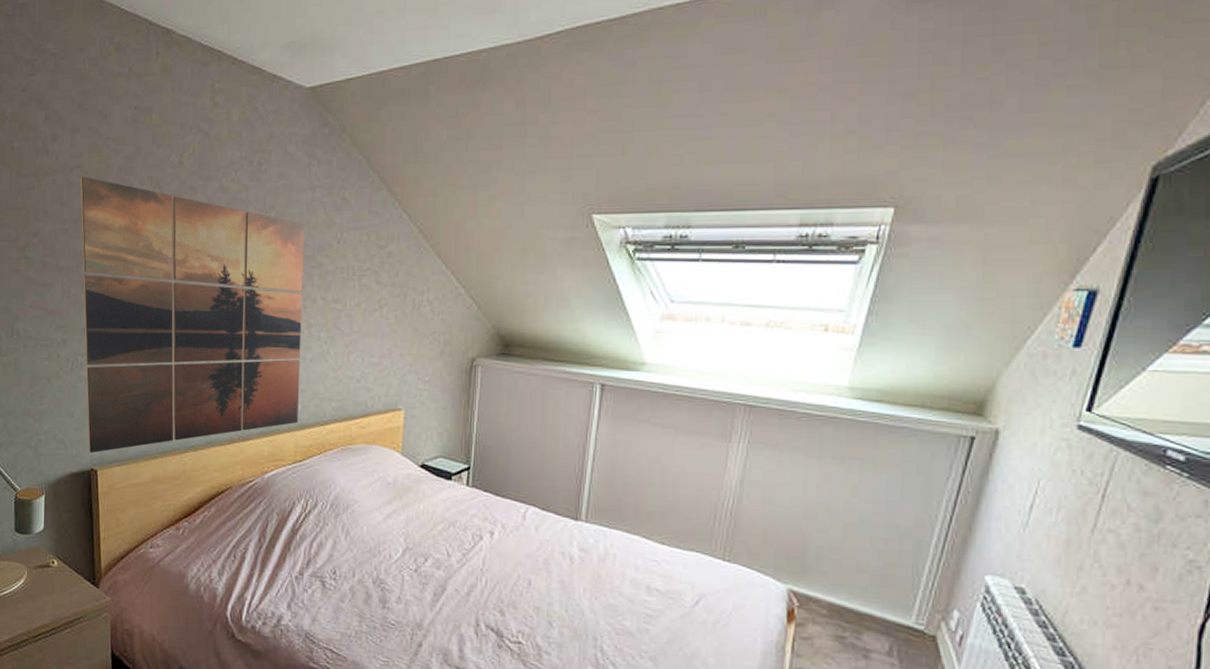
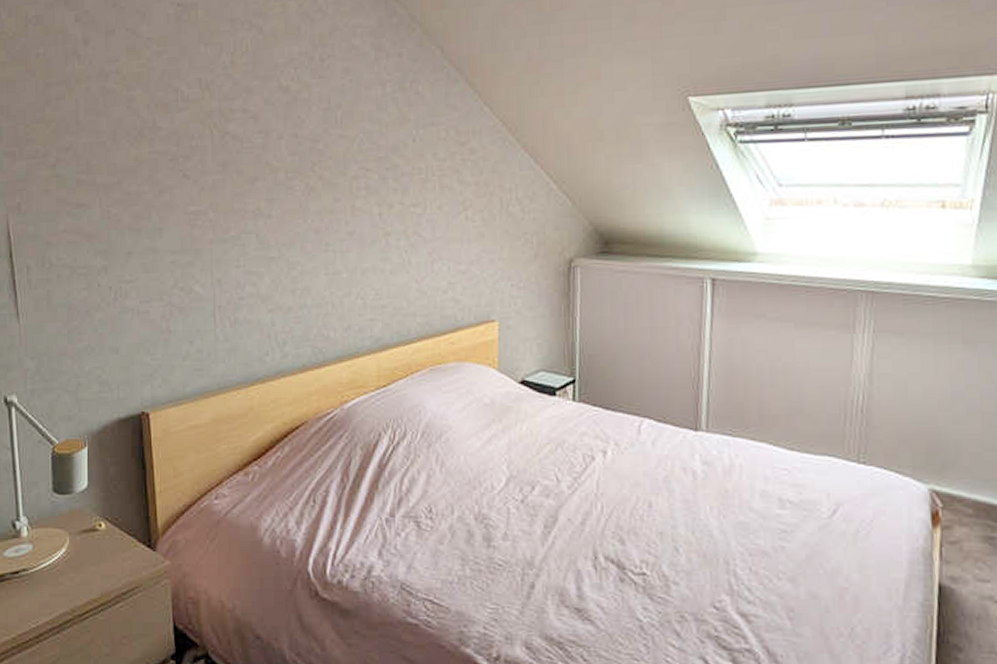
wall art: present [80,176,305,453] -> none [119,81,380,394]

